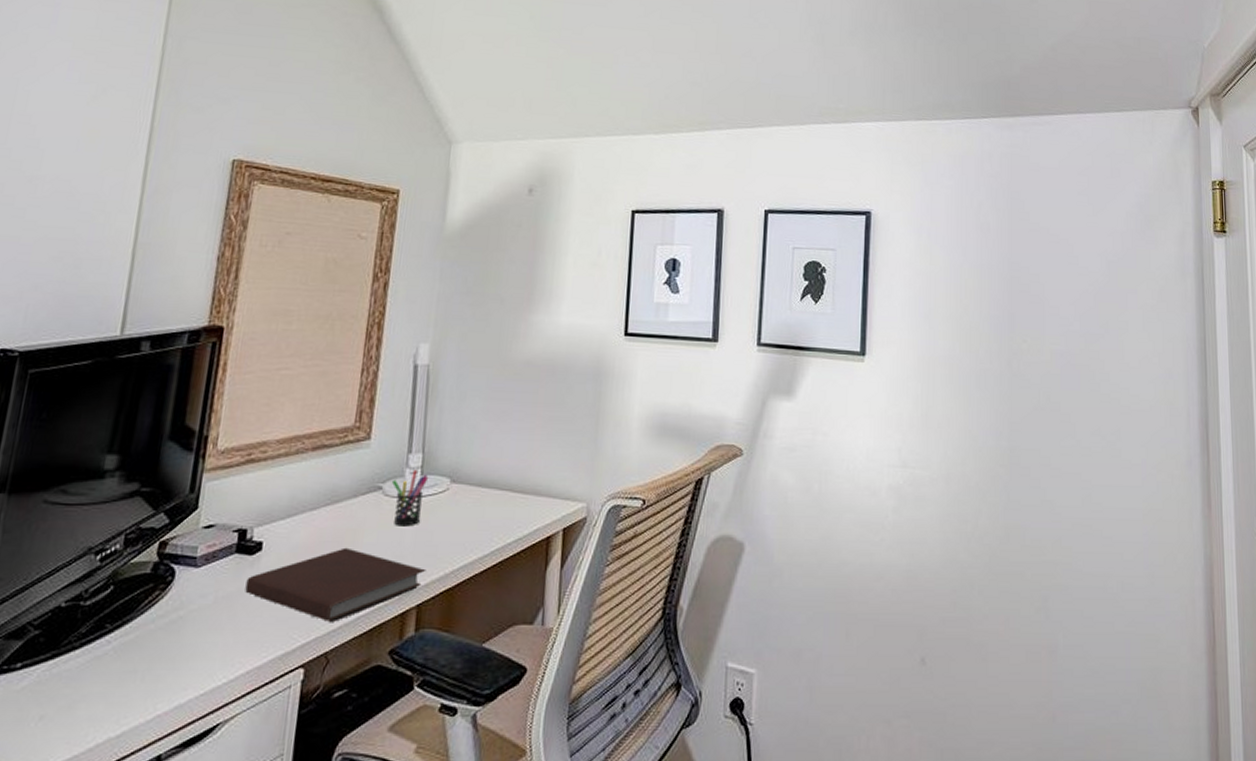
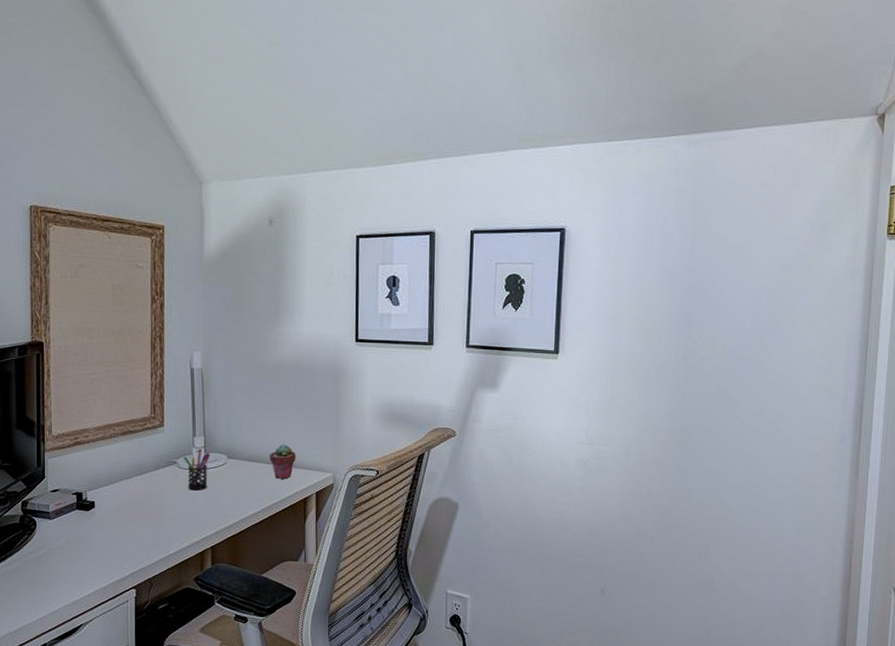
notebook: present [245,547,426,622] -> none [87,506,216,558]
potted succulent: none [505,464,541,511] -> present [269,444,296,479]

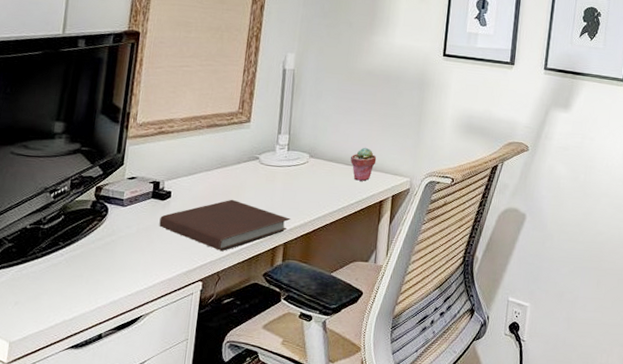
notebook: none [87,506,216,558] -> present [159,199,291,251]
pen holder: present [183,449,211,491] -> none [265,146,293,187]

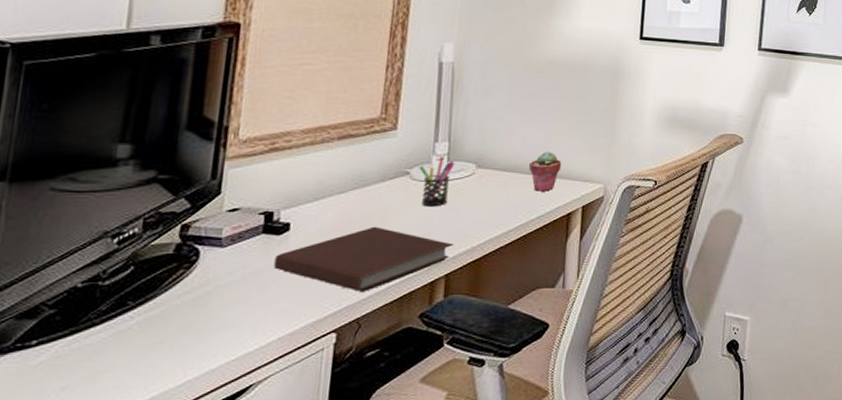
pen holder: none [265,146,293,187] -> present [418,156,455,207]

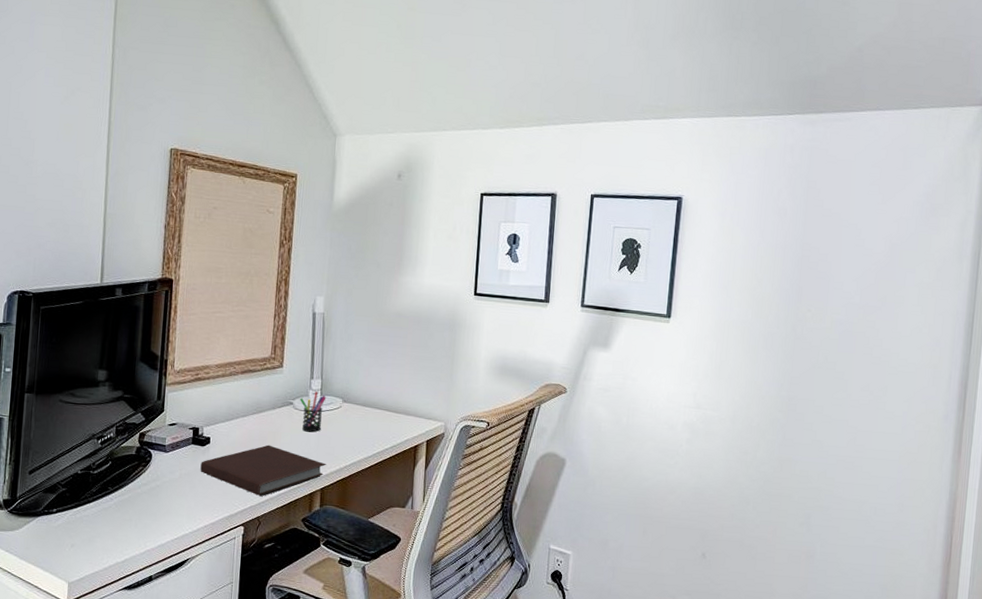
potted succulent: present [528,151,562,192] -> none [383,391,410,426]

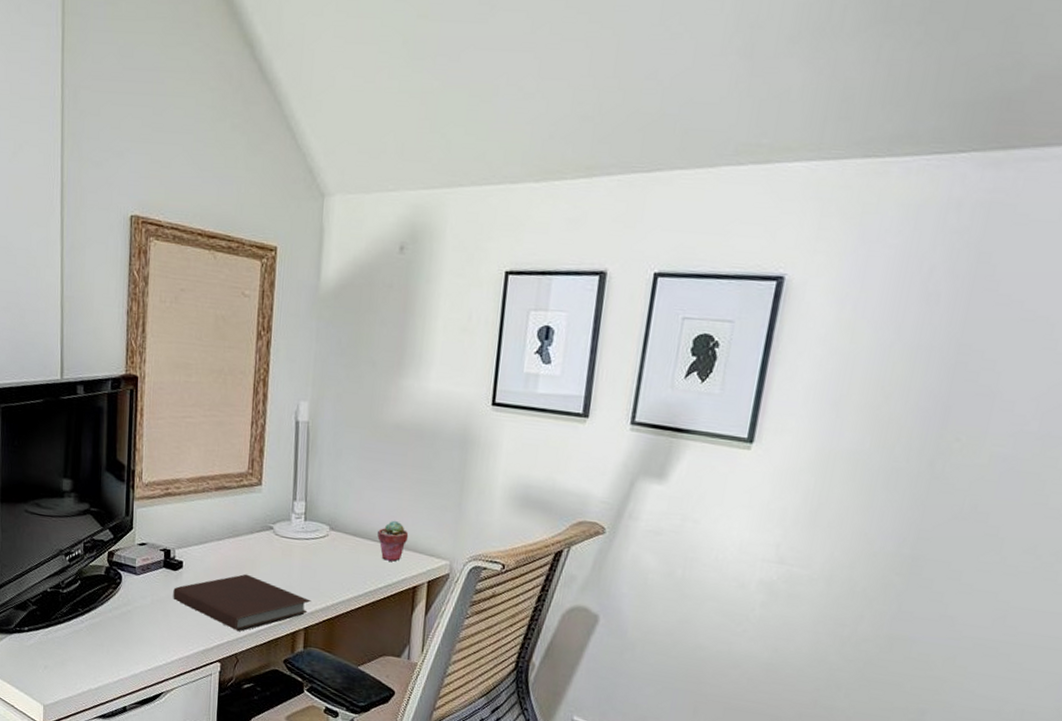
pen holder: present [299,391,326,432] -> none [280,515,311,563]
potted succulent: none [383,391,410,426] -> present [377,520,409,562]

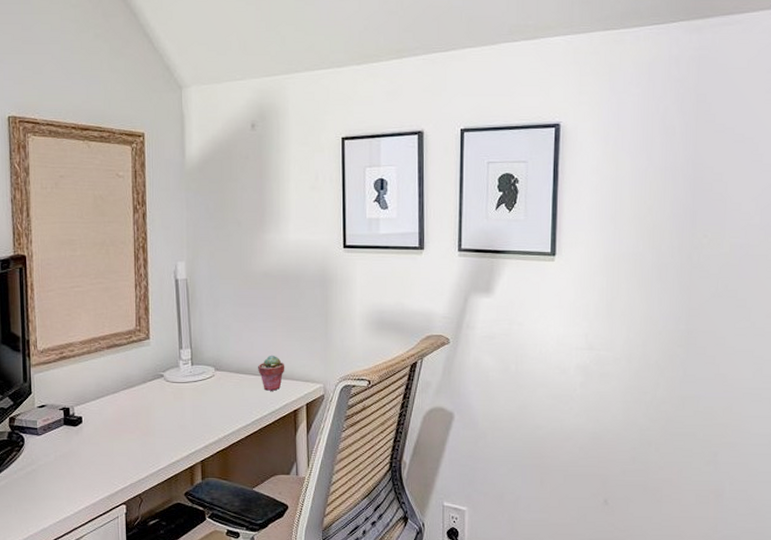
notebook: present [173,574,311,631] -> none [75,420,205,473]

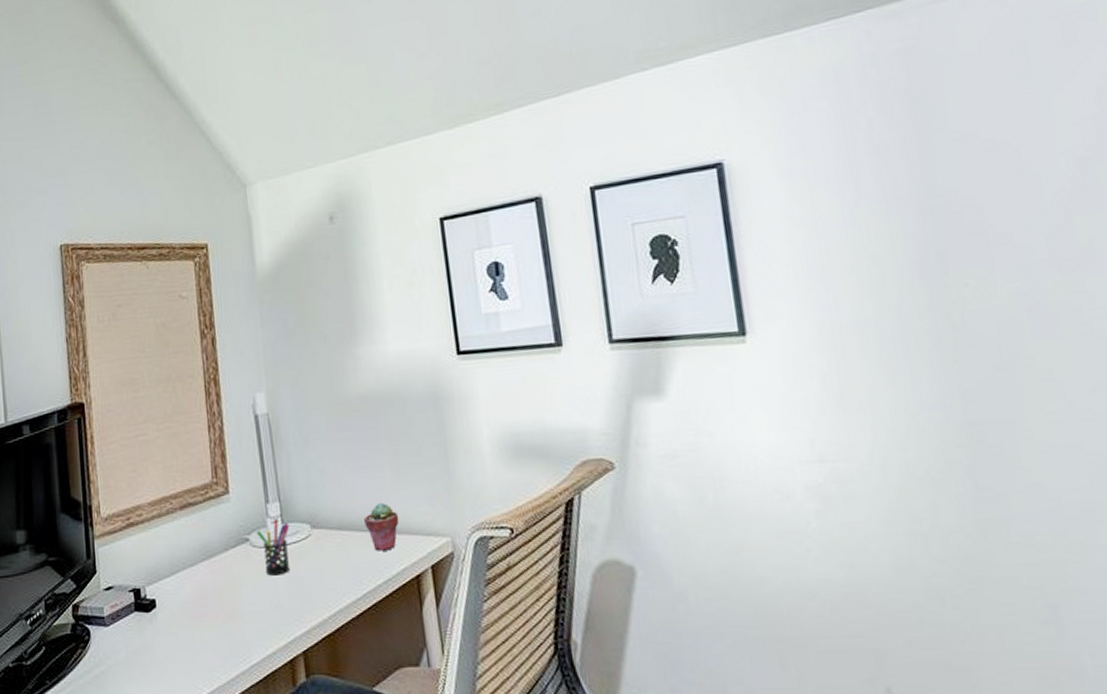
pen holder: none [170,361,198,404] -> present [256,518,291,576]

